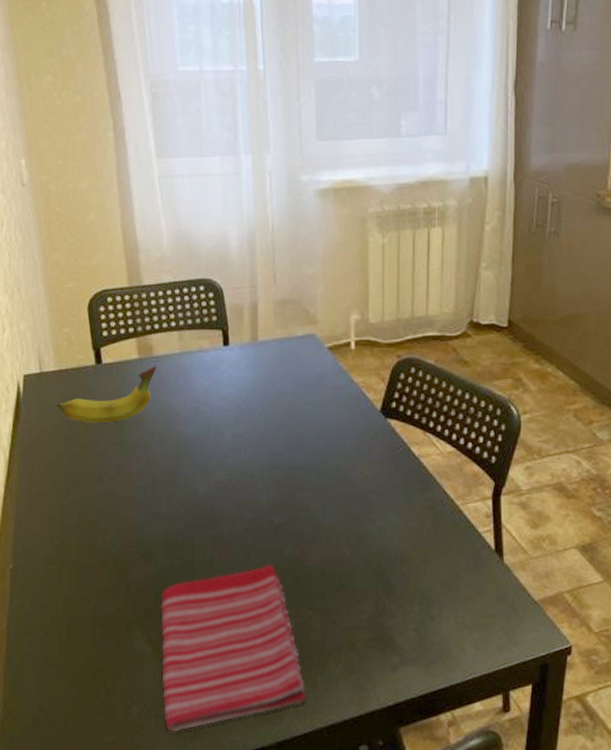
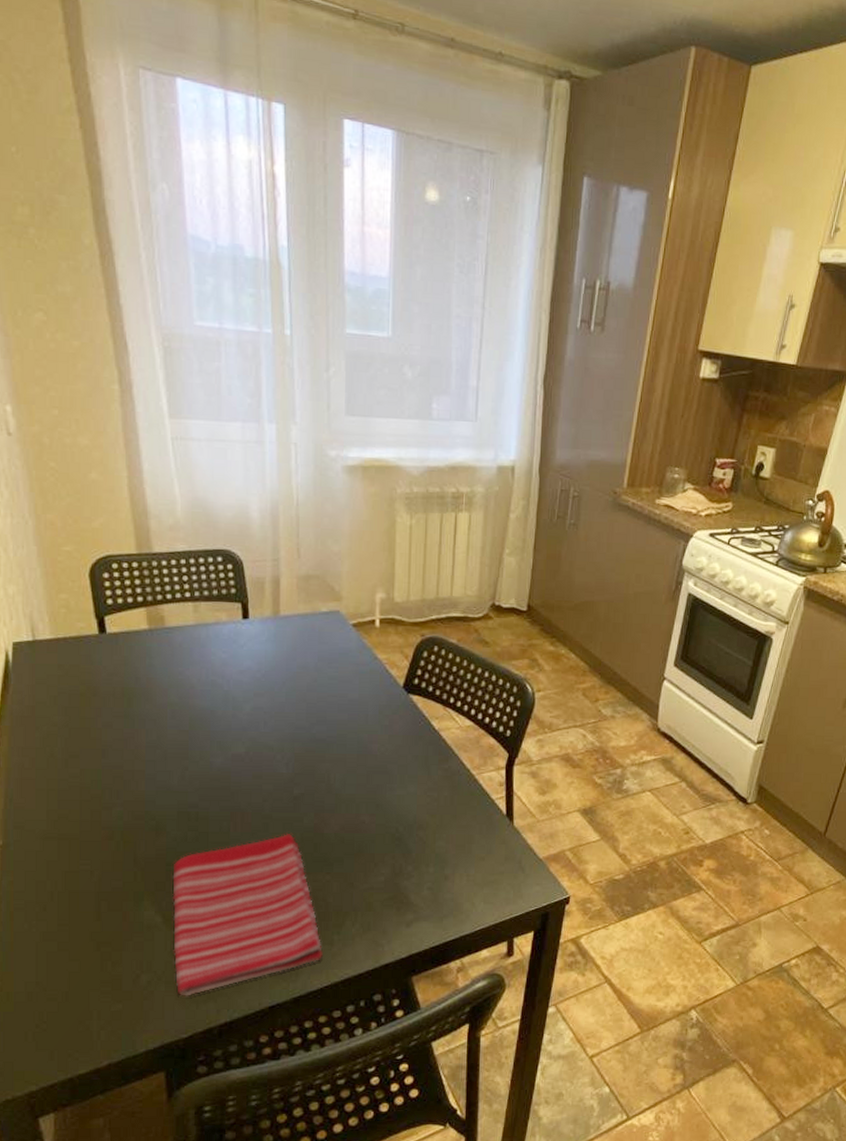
fruit: present [57,365,157,423] -> none [53,636,170,695]

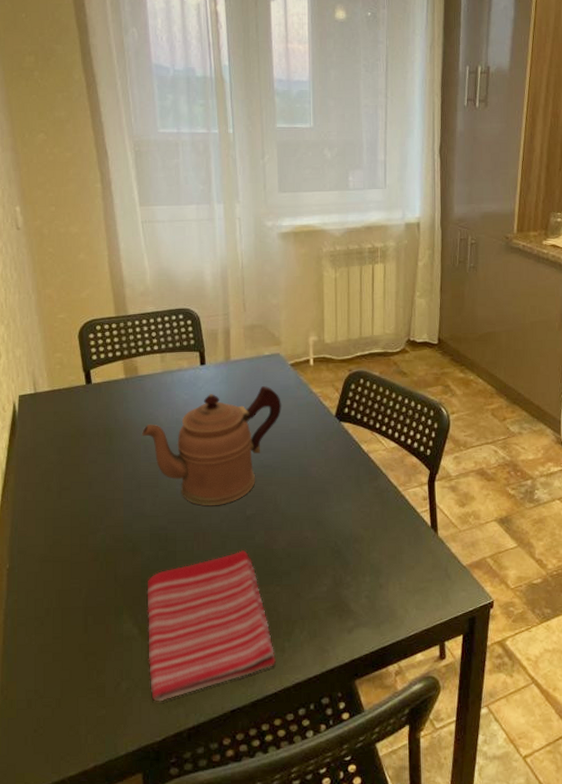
coffeepot: none [169,648,341,783] -> present [142,386,282,506]

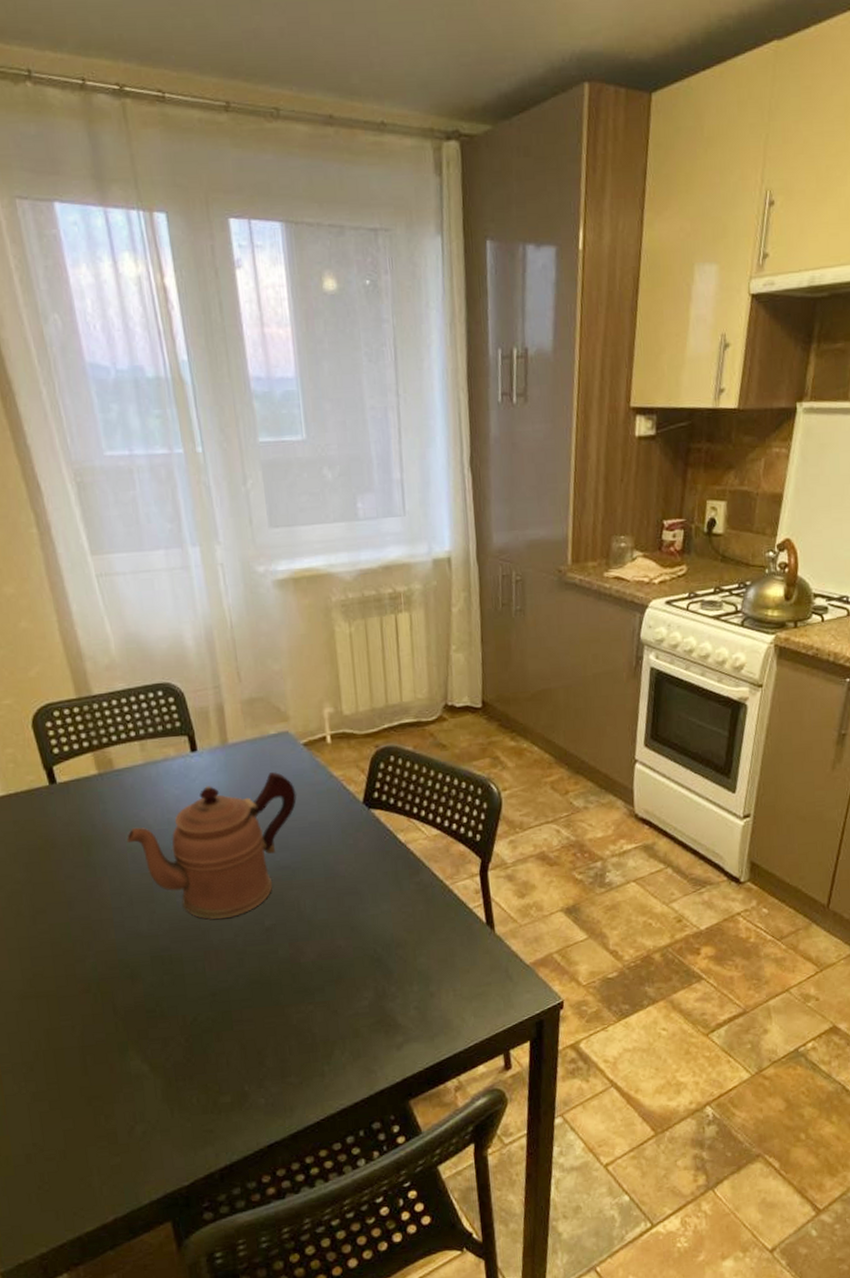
dish towel: present [147,550,276,702] -> none [153,967,315,1144]

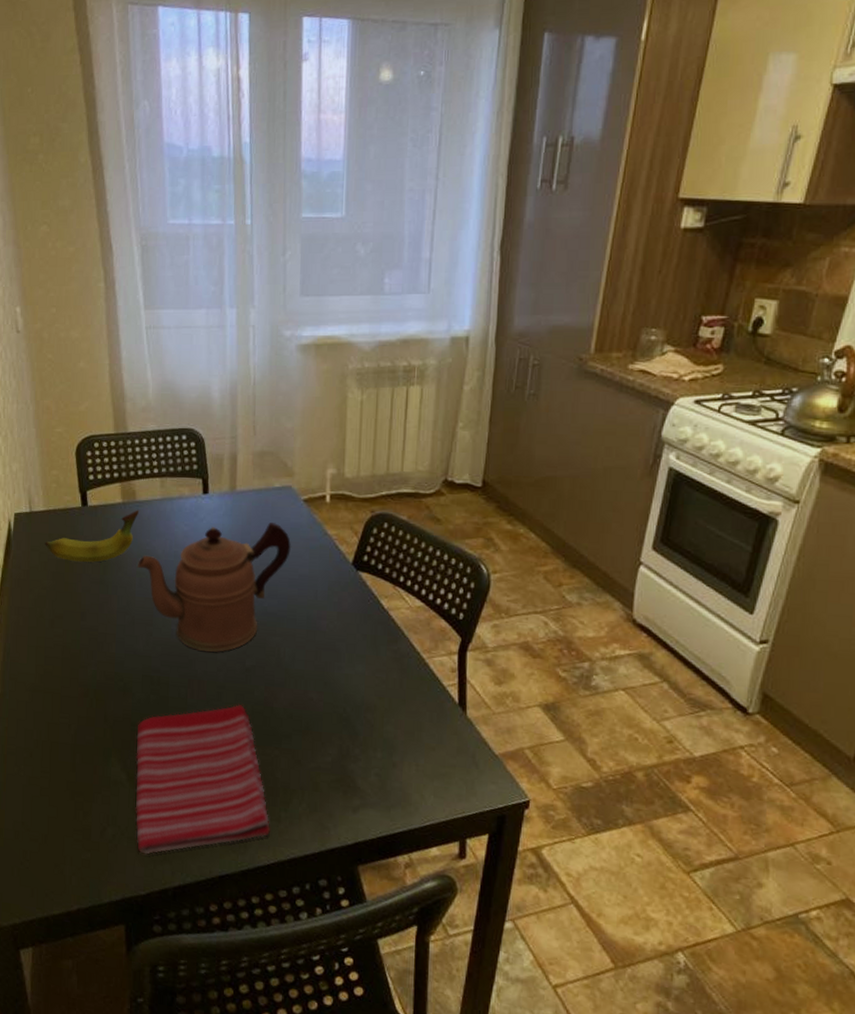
fruit: none [10,779,120,848] -> present [45,509,140,562]
dish towel: none [153,967,315,1144] -> present [135,704,270,855]

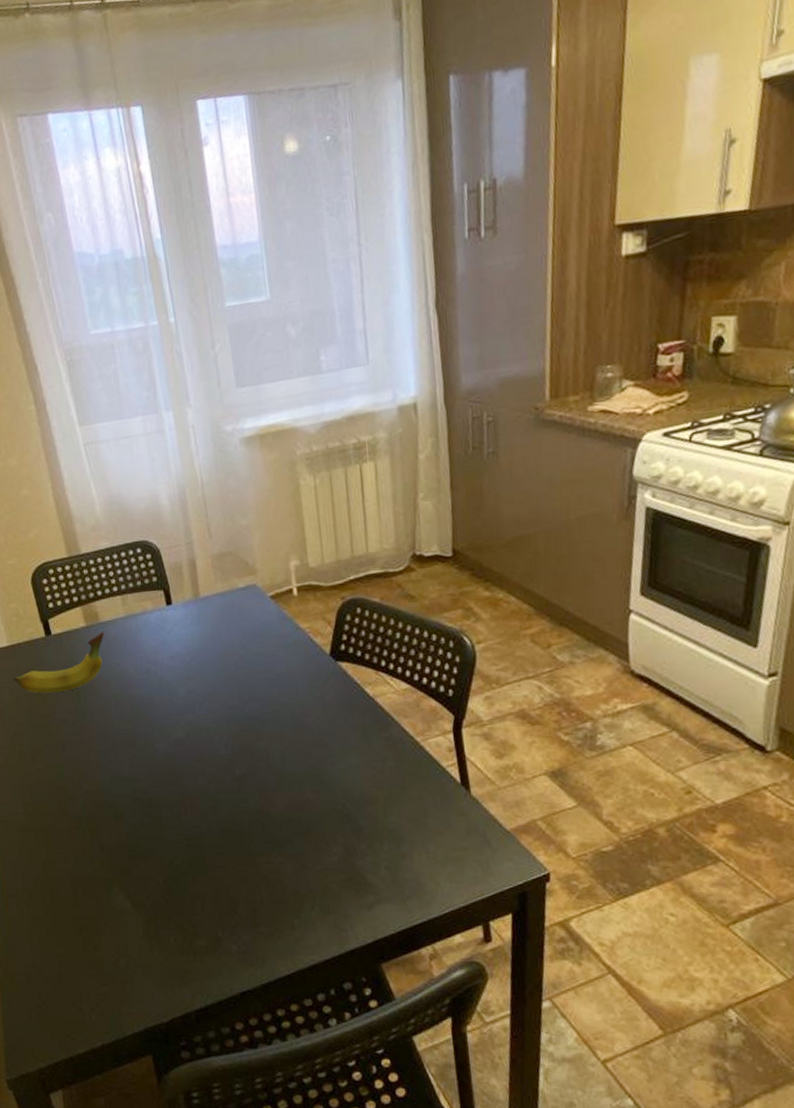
dish towel: present [135,704,270,855] -> none [135,815,286,981]
coffeepot: present [138,523,292,653] -> none [110,624,265,767]

